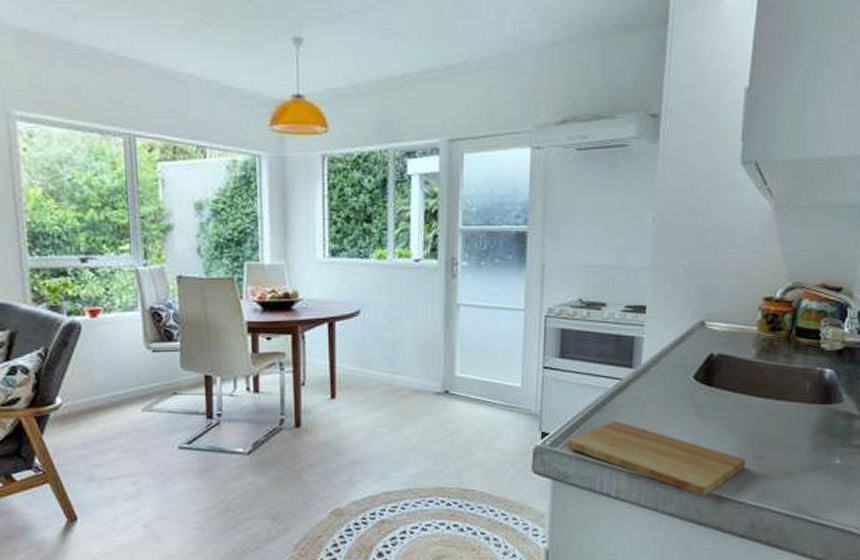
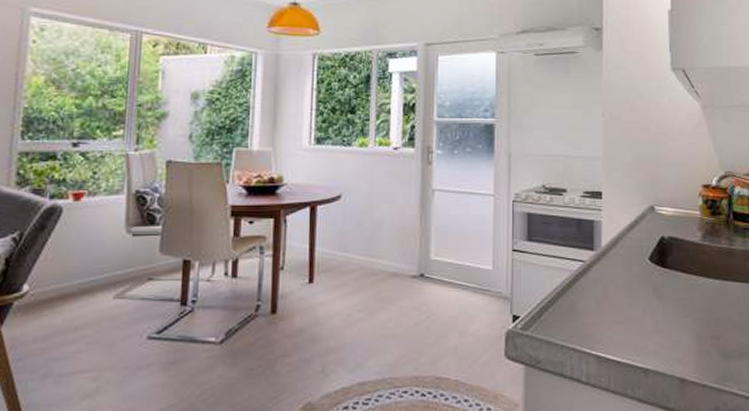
cutting board: present [567,421,746,497] -> none [538,303,703,380]

